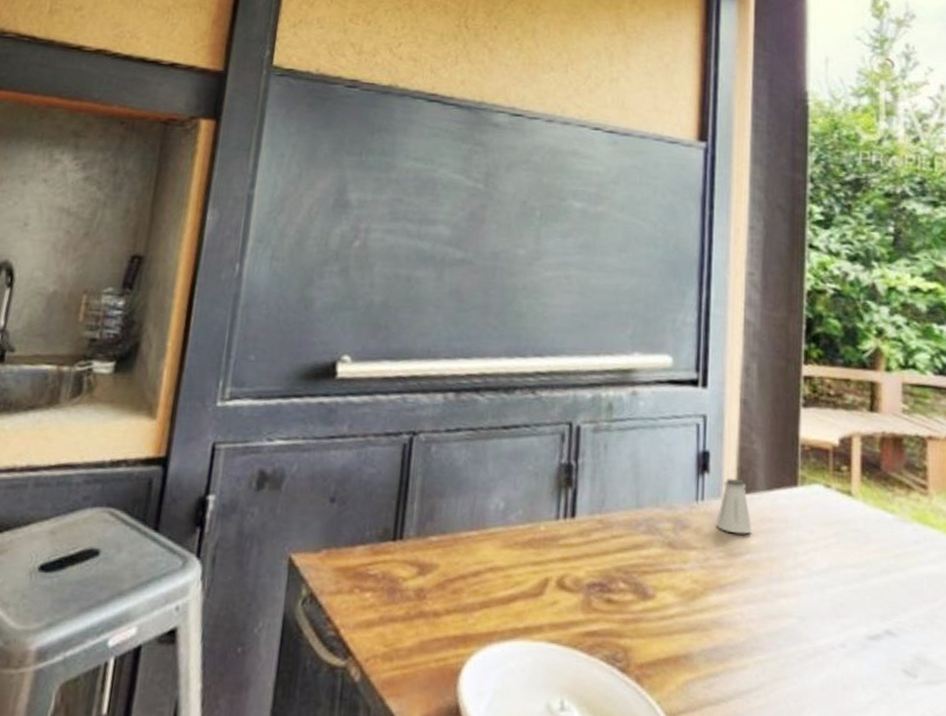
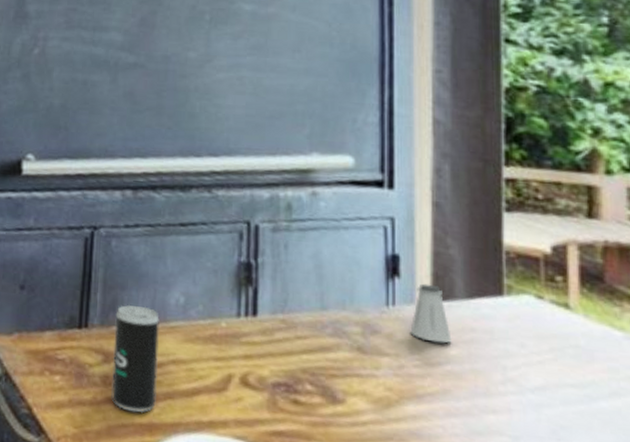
beverage can: none [425,512,478,625] -> present [111,304,159,414]

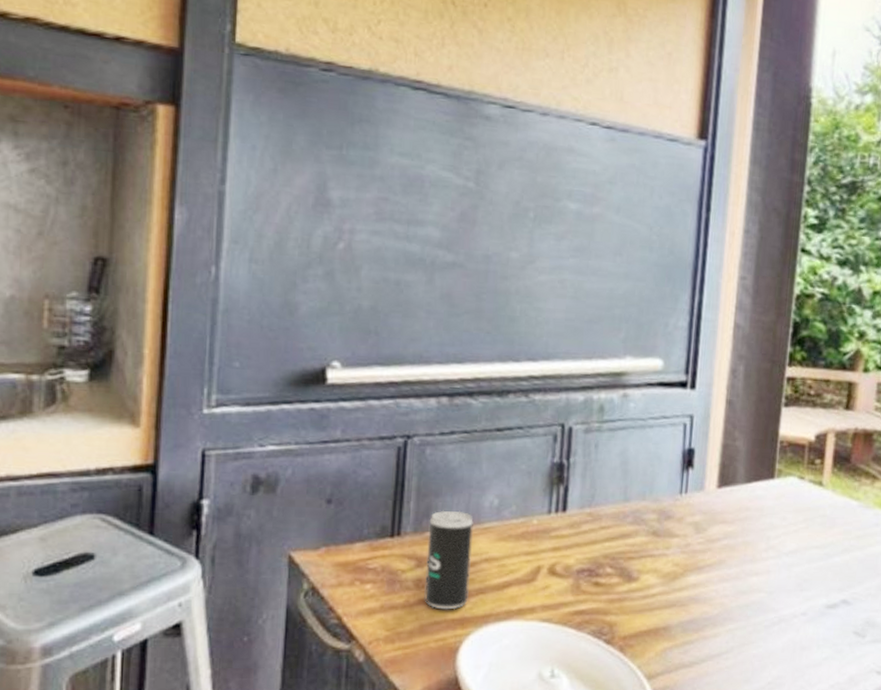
saltshaker: present [410,283,452,344] -> none [697,472,731,523]

